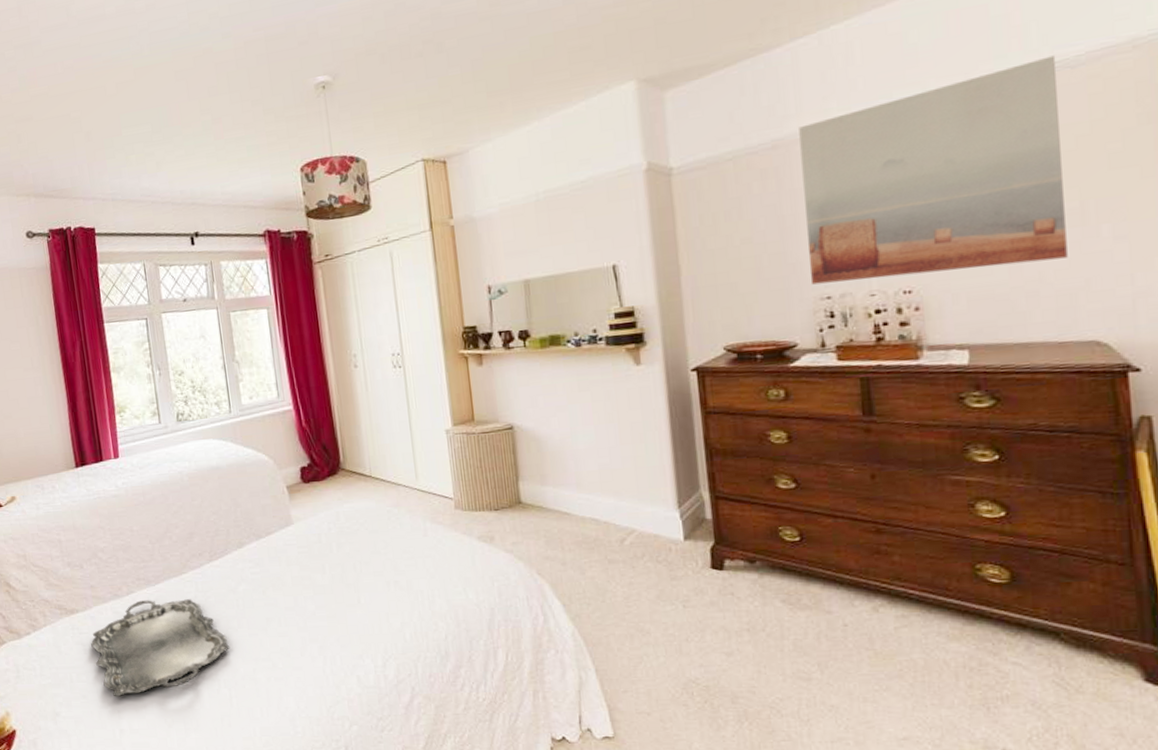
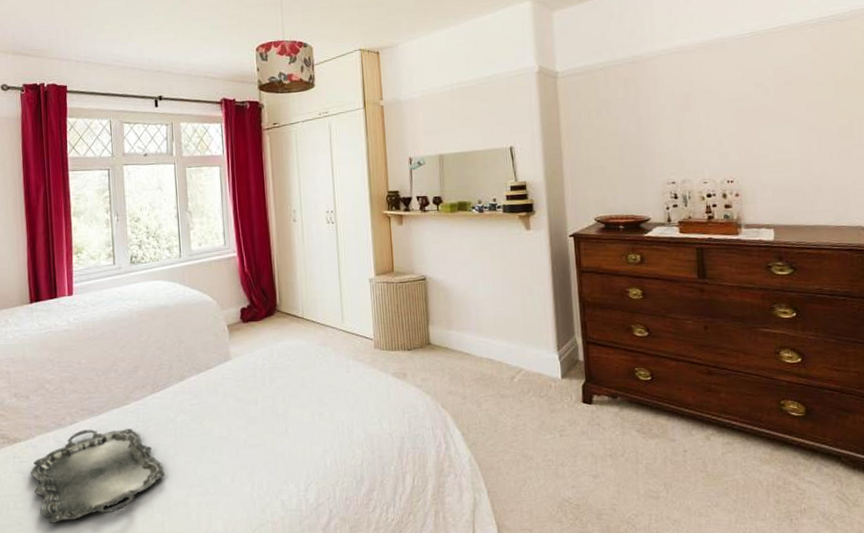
wall art: present [799,55,1068,285] -> none [652,11,841,172]

